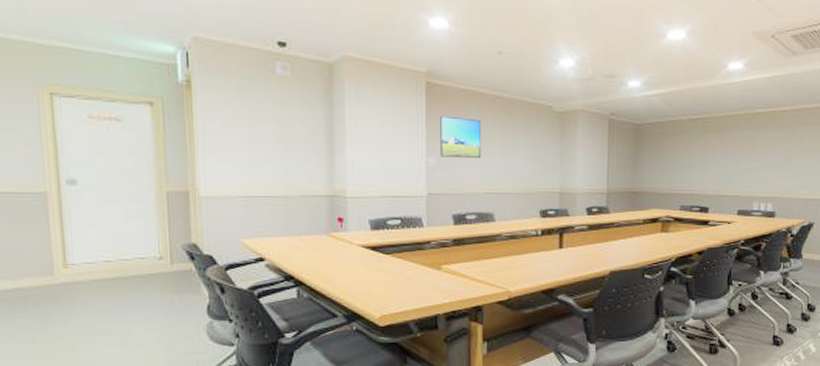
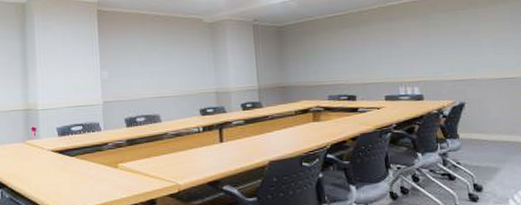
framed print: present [440,115,482,159] -> none [110,35,146,70]

